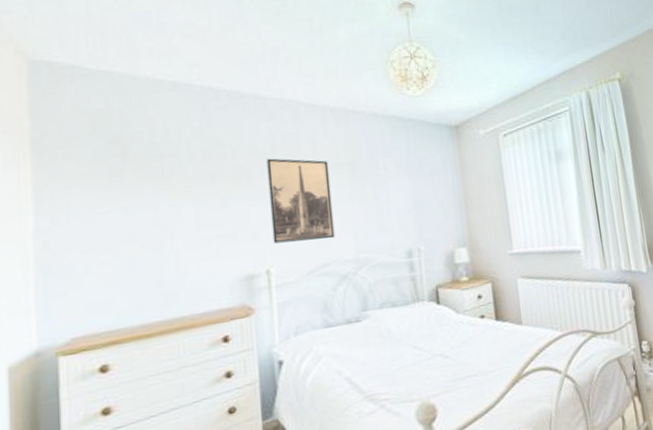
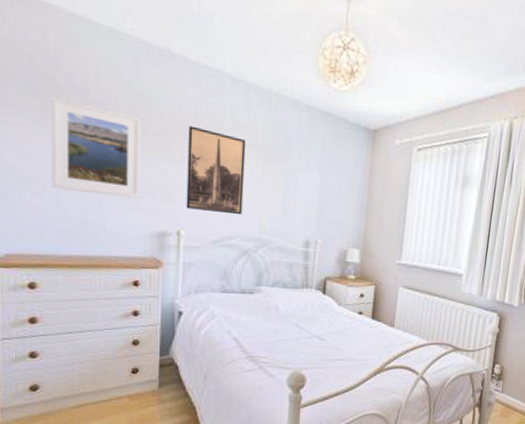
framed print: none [118,157,221,253] -> present [51,96,141,198]

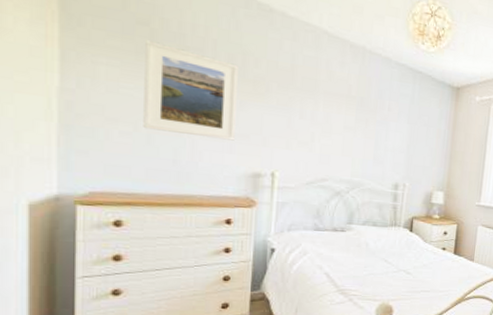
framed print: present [186,125,246,215] -> none [281,75,341,159]

